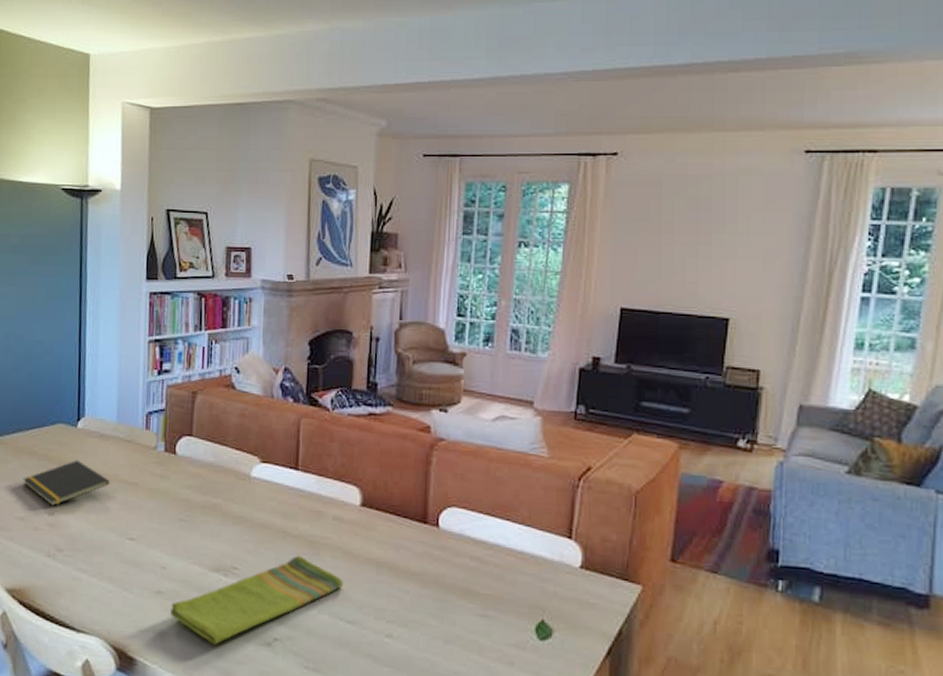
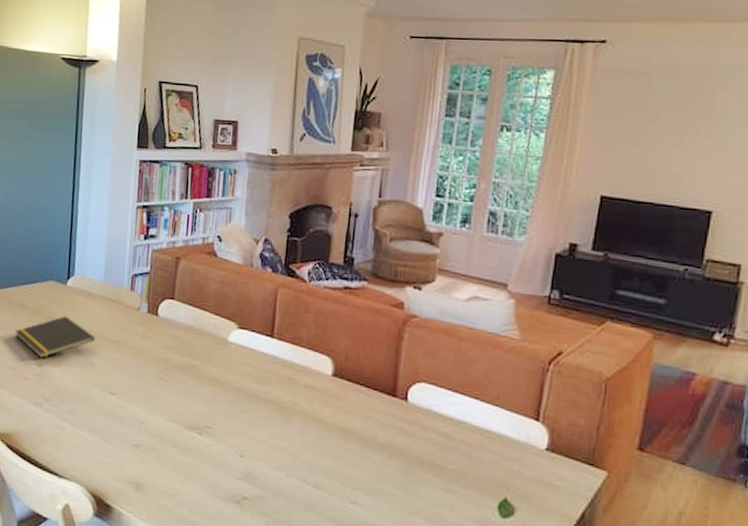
dish towel: present [171,555,344,645] -> none [146,419,313,499]

